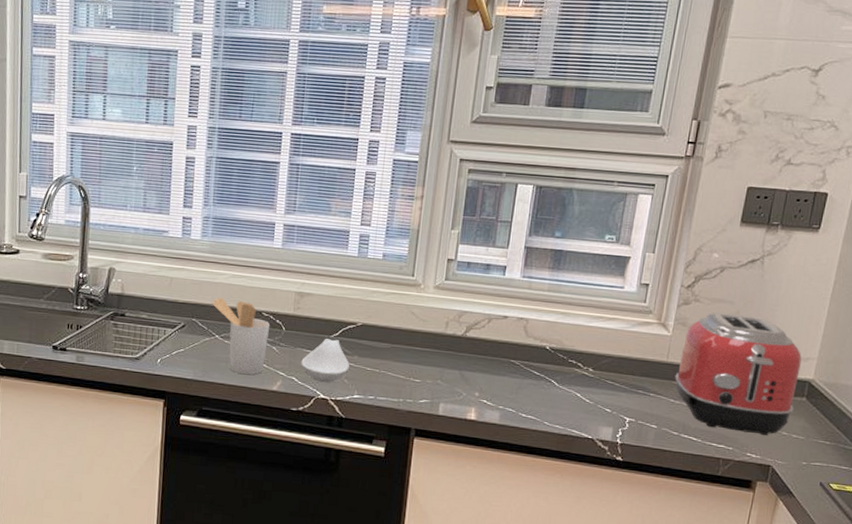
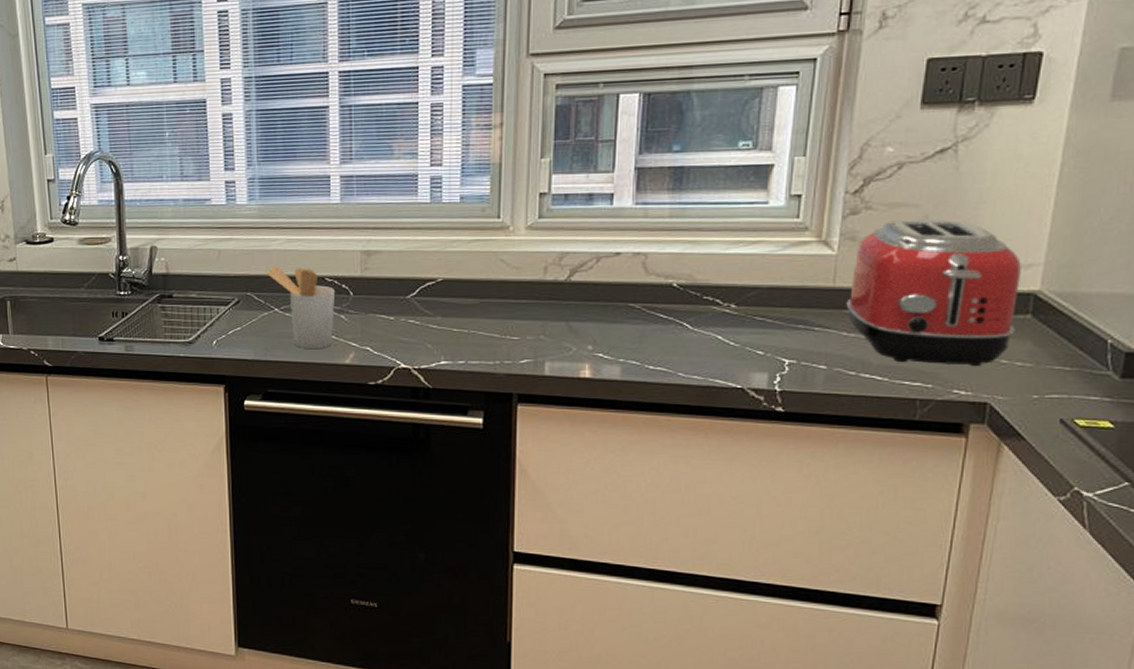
spoon rest: present [301,339,349,382] -> none [375,300,432,349]

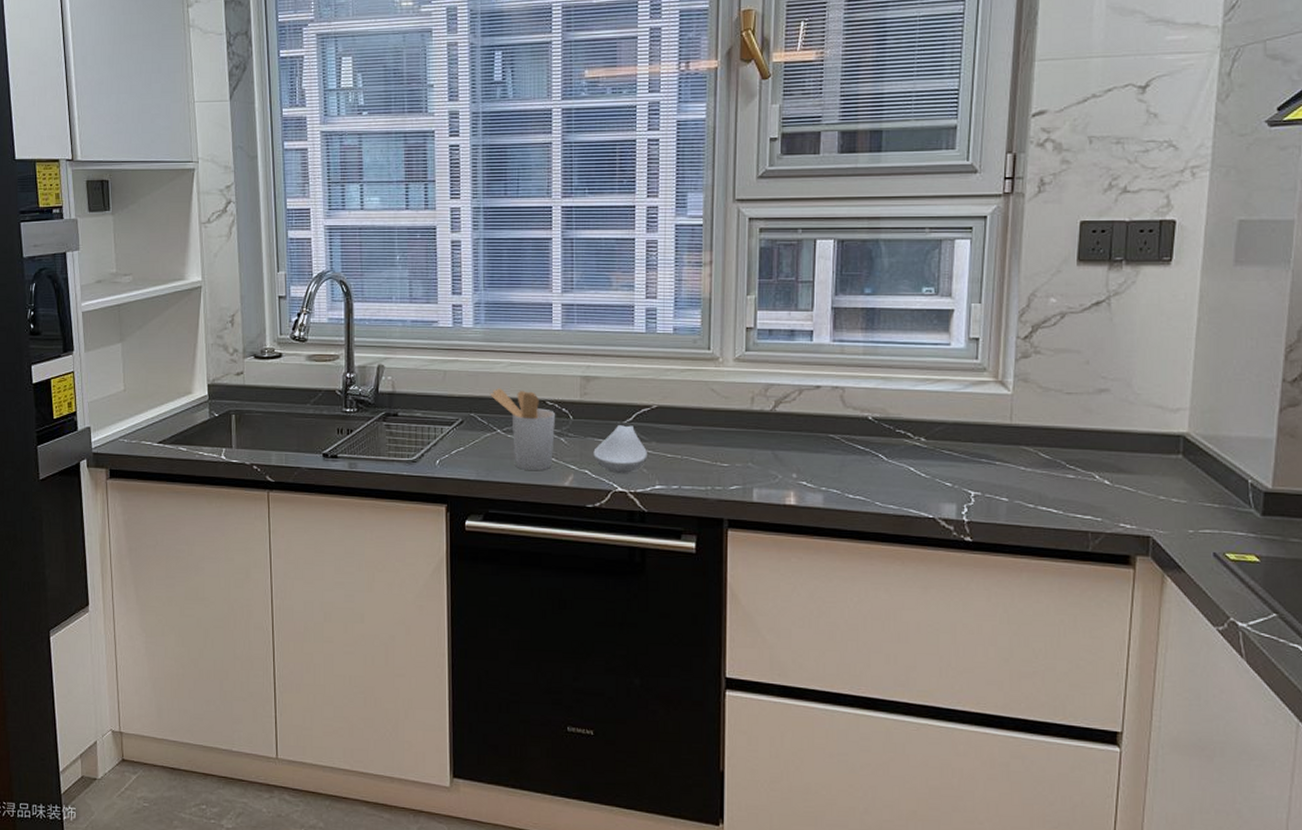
spoon rest: none [375,300,432,349] -> present [593,425,647,473]
toaster: present [846,219,1021,366] -> none [1022,365,1171,501]

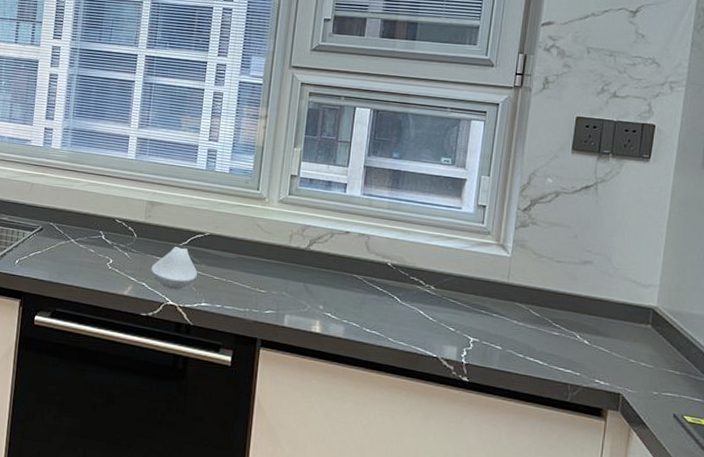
utensil holder: present [489,388,556,470] -> none [68,203,123,279]

